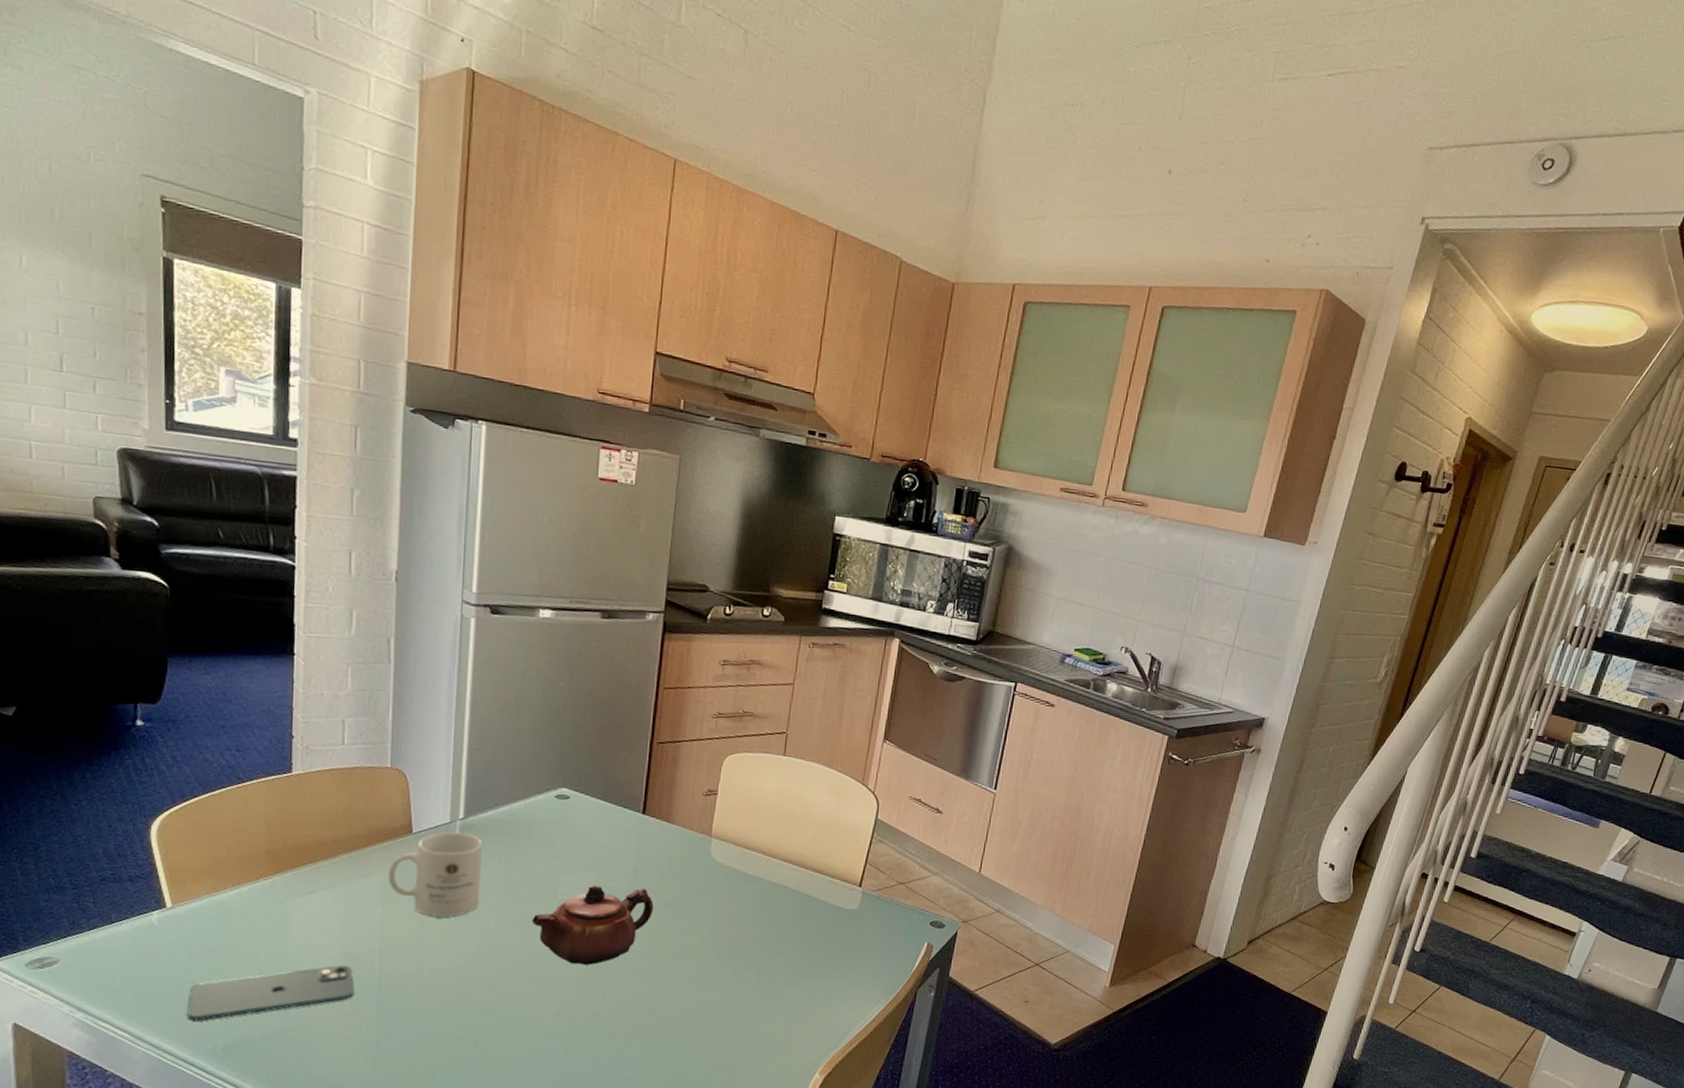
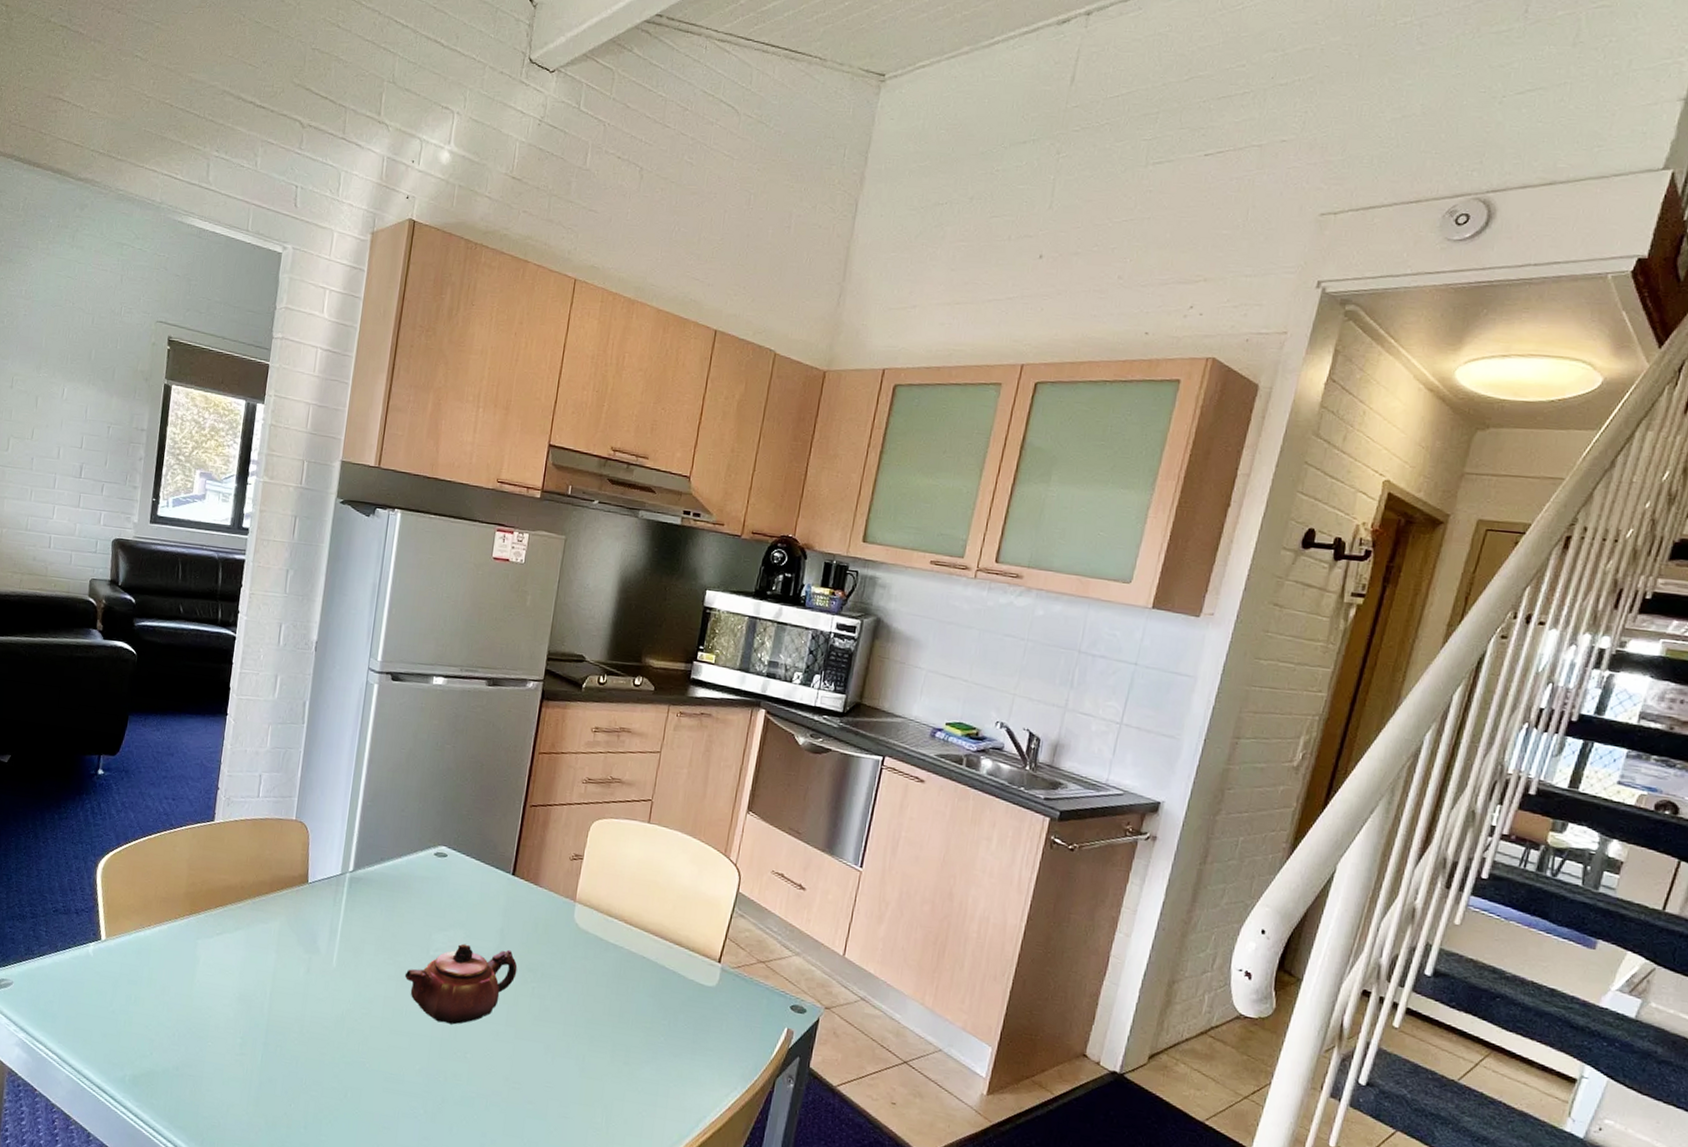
smartphone: present [187,965,354,1021] -> none [105,1006,245,1050]
mug: present [387,831,482,918] -> none [283,883,367,967]

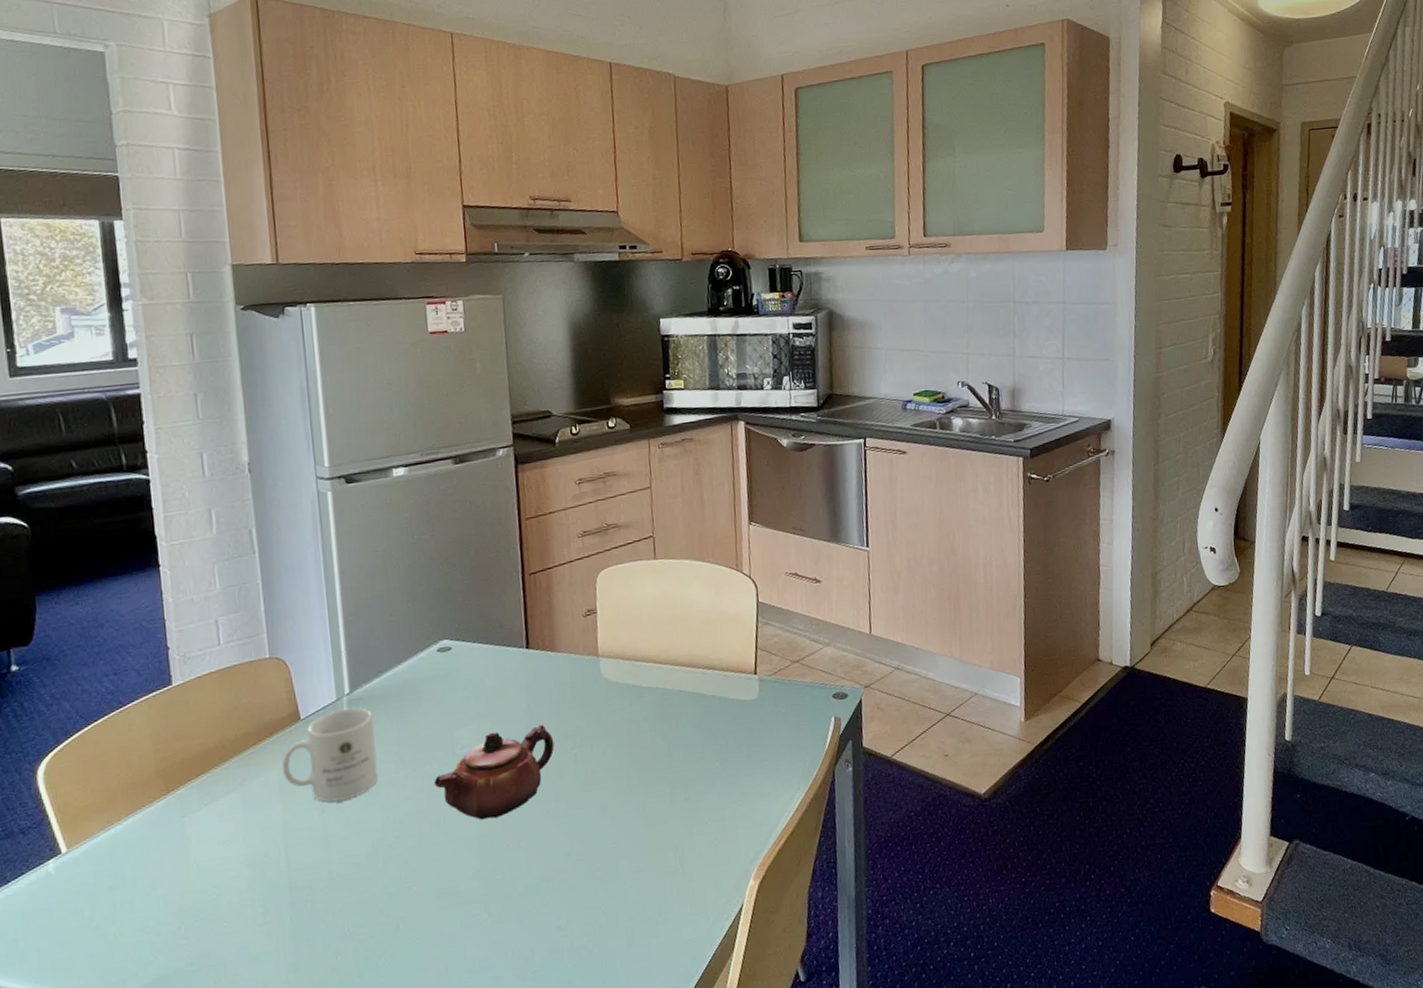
mug: none [283,883,367,967] -> present [281,707,378,802]

